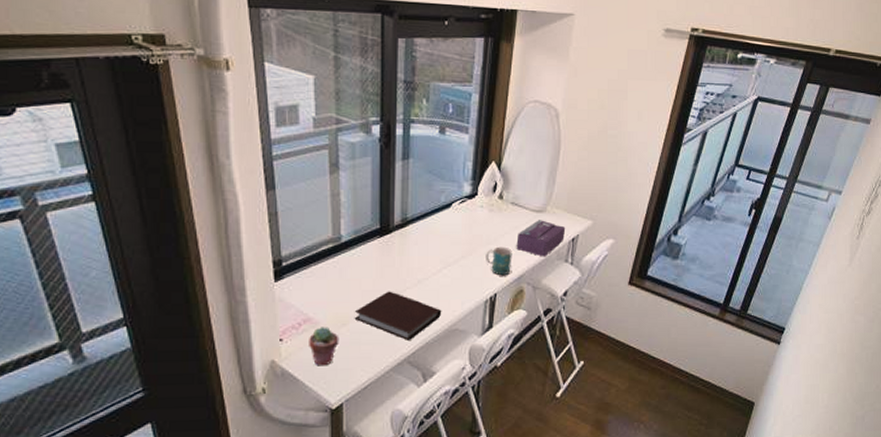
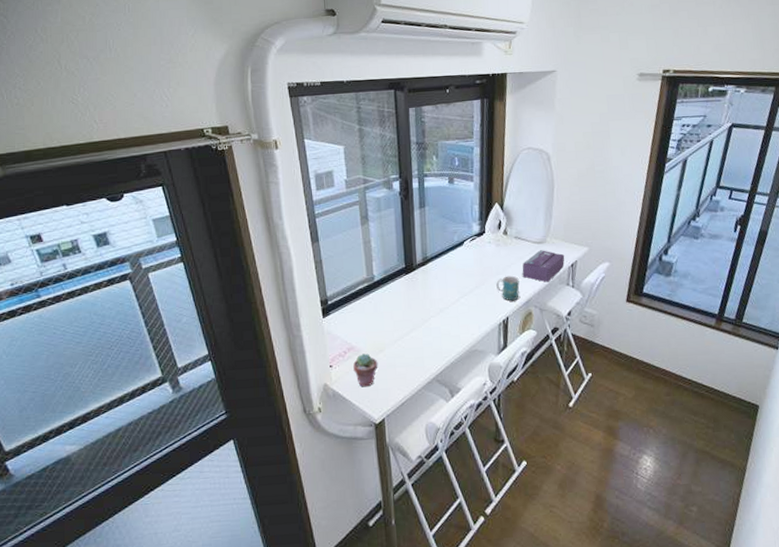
notebook: present [354,291,442,342] -> none [389,320,463,363]

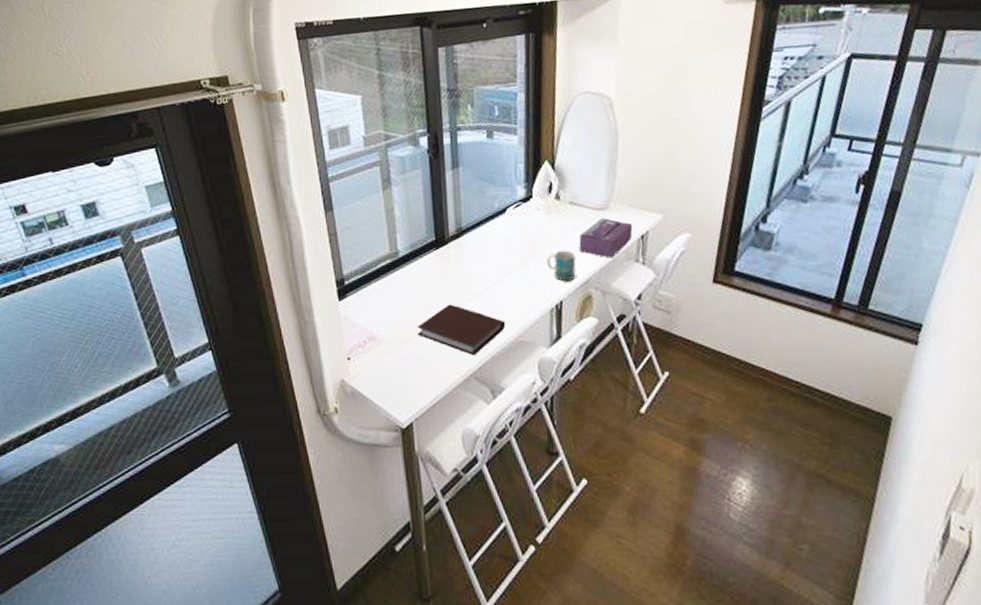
potted succulent: present [353,353,378,387] -> none [375,344,405,384]
notebook: none [389,320,463,363] -> present [416,304,506,356]

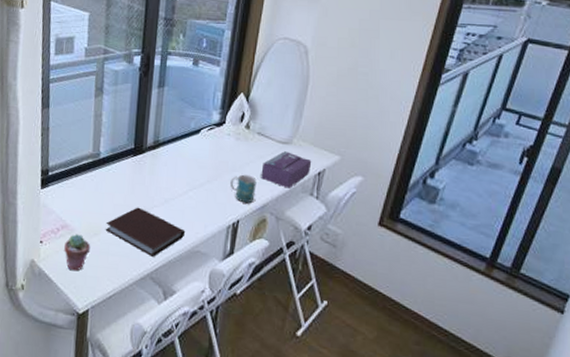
potted succulent: none [375,344,405,384] -> present [64,234,91,271]

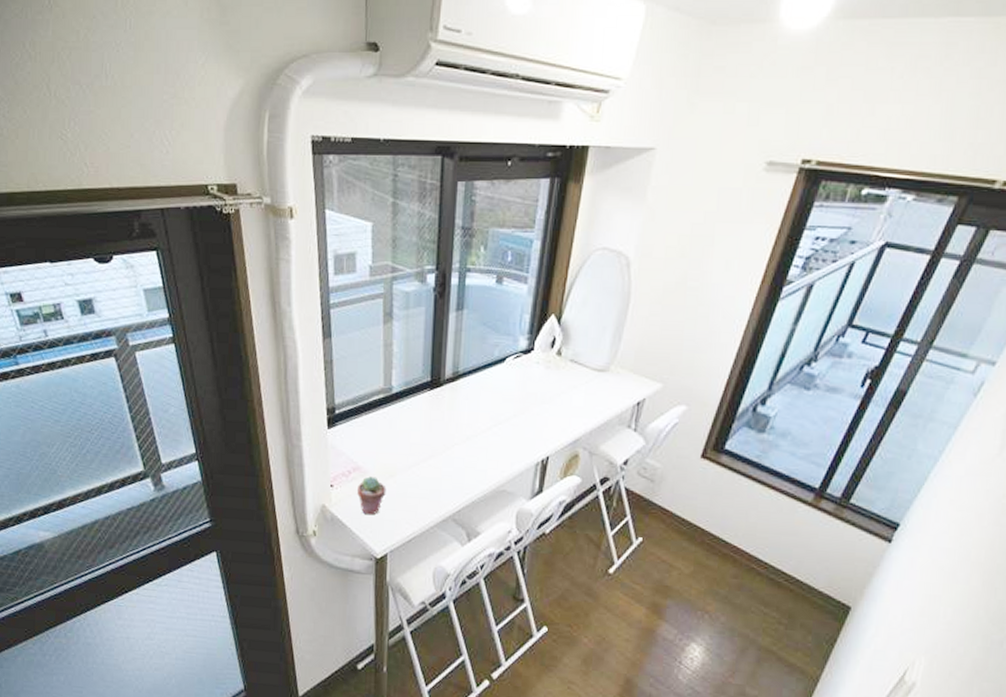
notebook: present [105,207,186,258] -> none [401,445,490,499]
mug: present [230,174,257,204] -> none [539,406,569,438]
tissue box: present [261,151,312,189] -> none [573,380,631,421]

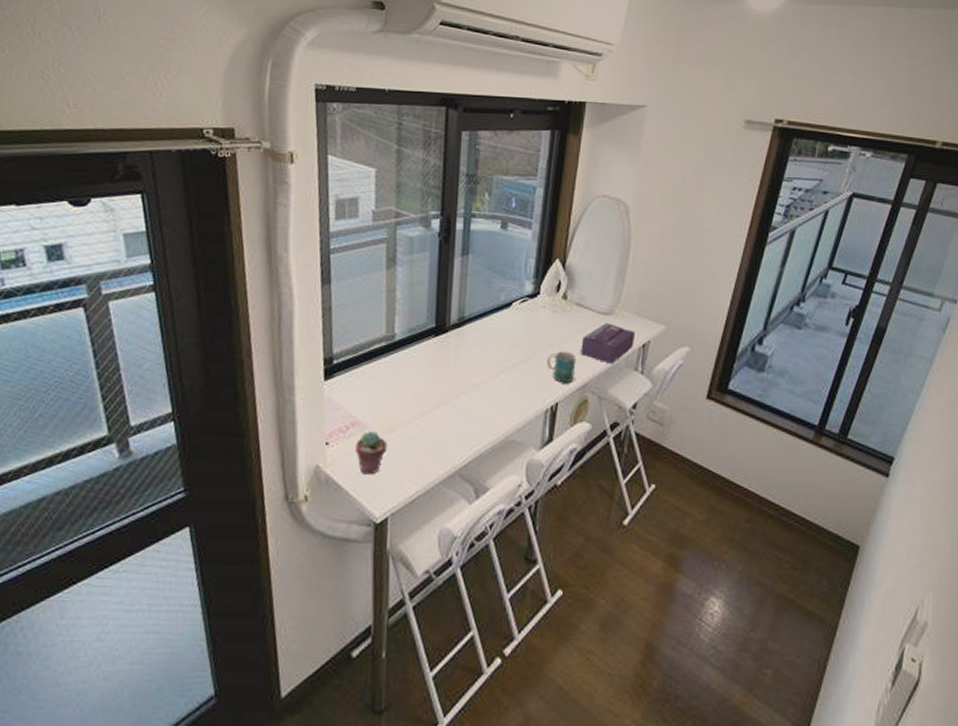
mug: none [539,406,569,438] -> present [547,351,576,384]
tissue box: none [573,380,631,421] -> present [581,323,636,364]

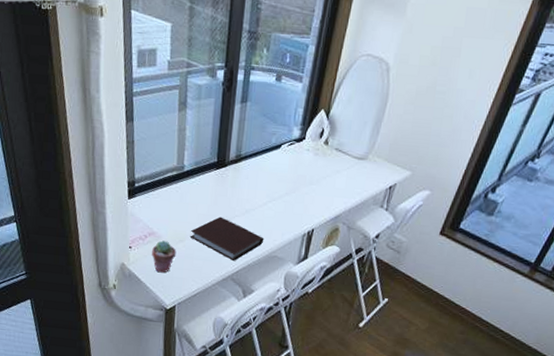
notebook: none [404,395,498,452] -> present [190,216,264,262]
mug: present [547,351,576,384] -> none [307,187,332,214]
tissue box: present [581,323,636,364] -> none [336,166,385,201]

